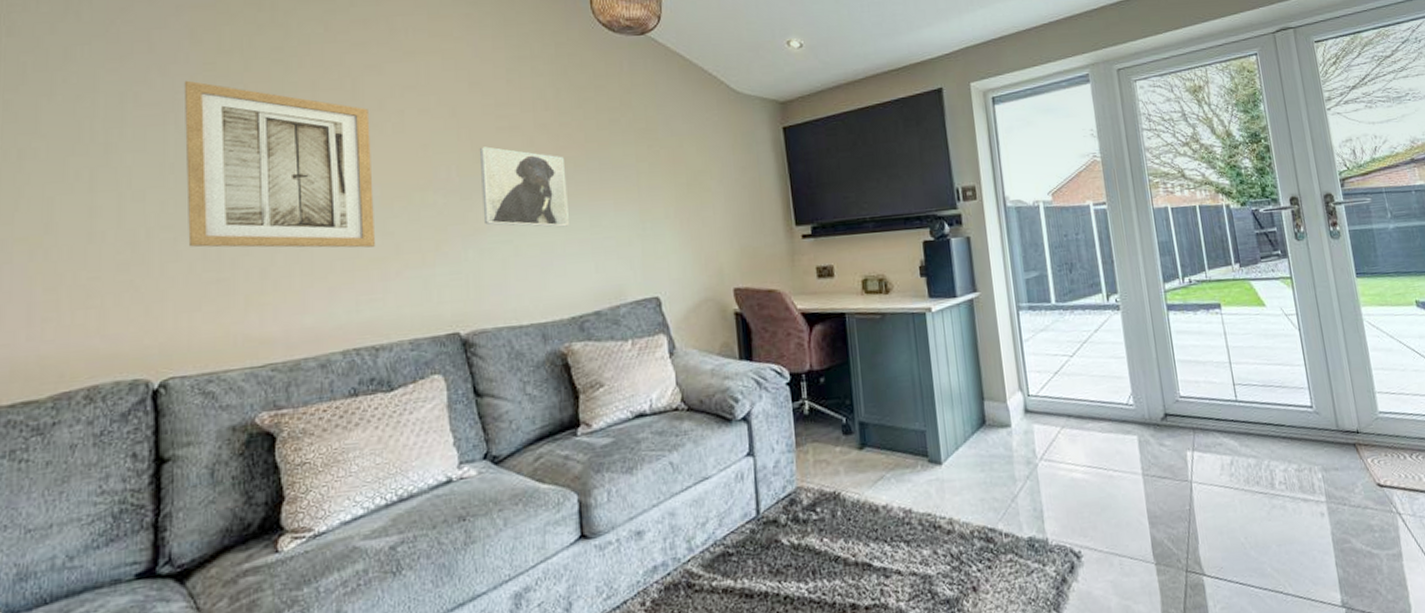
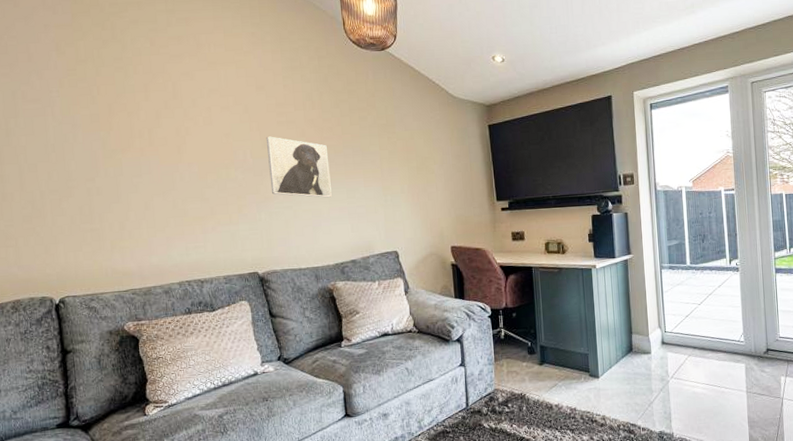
wall art: present [184,80,375,248] -> none [55,82,196,209]

